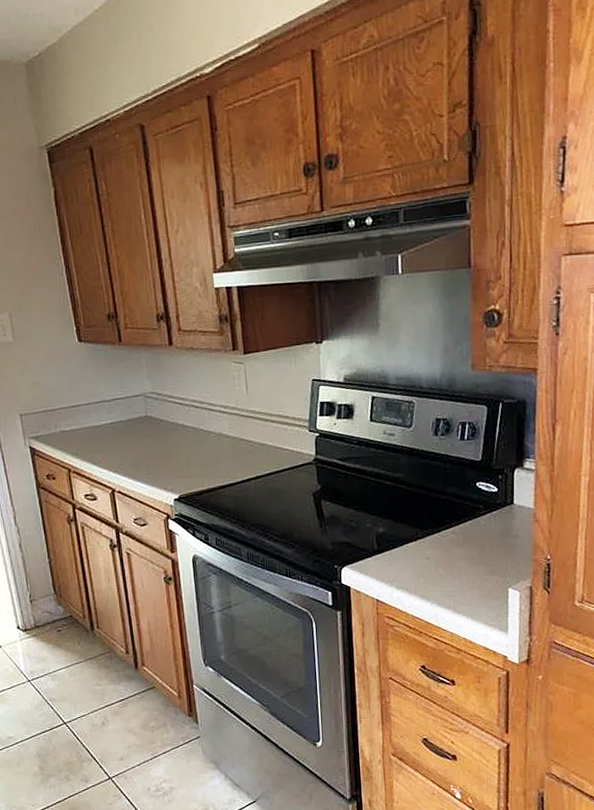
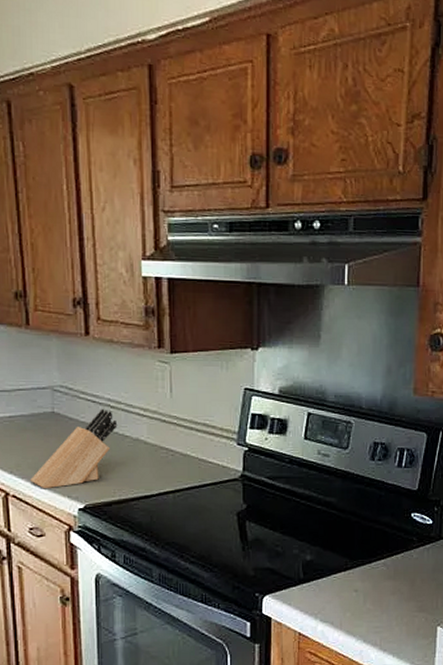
knife block: none [132,409,202,484] -> present [30,408,118,489]

